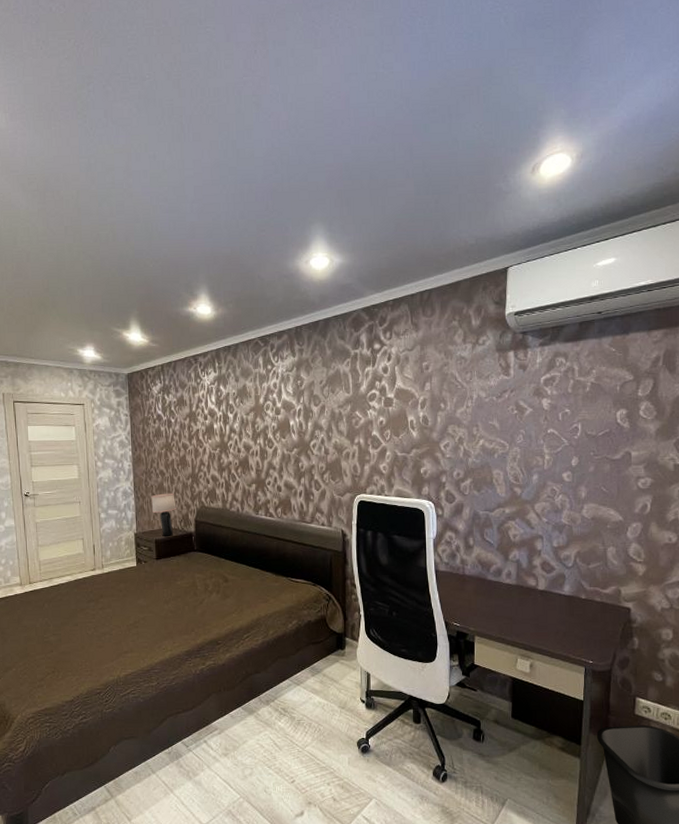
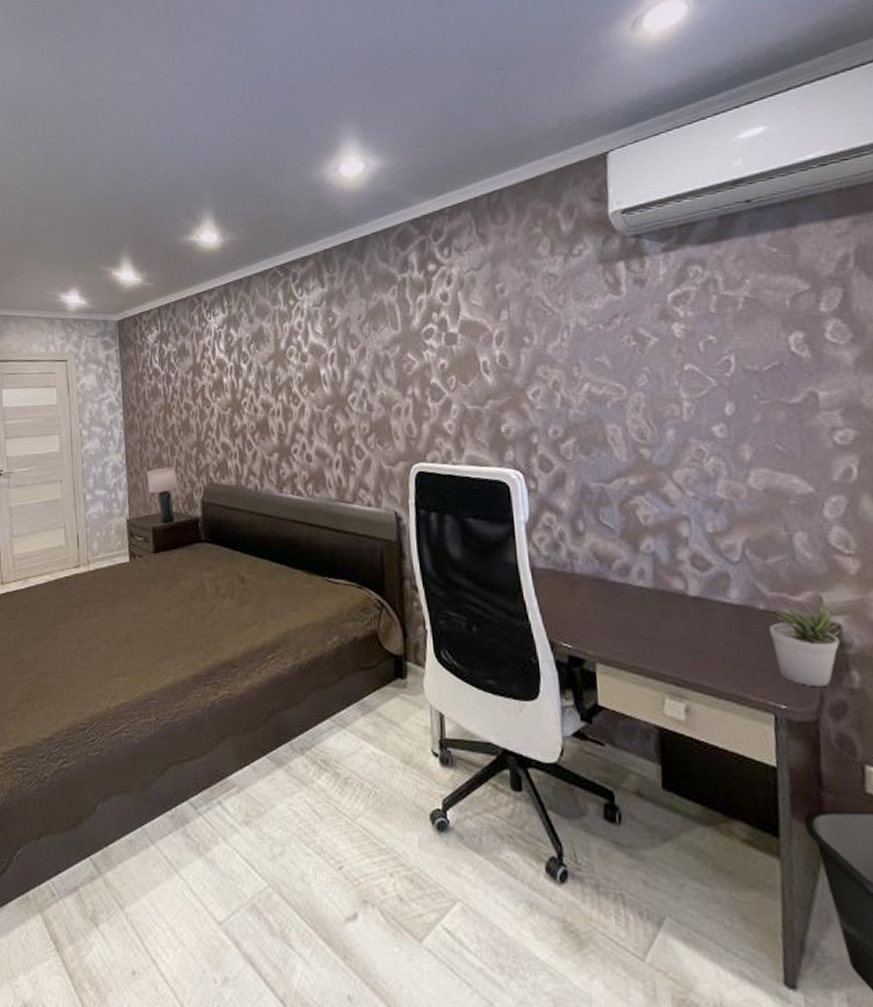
potted plant: none [587,594,630,649] -> present [769,604,843,688]

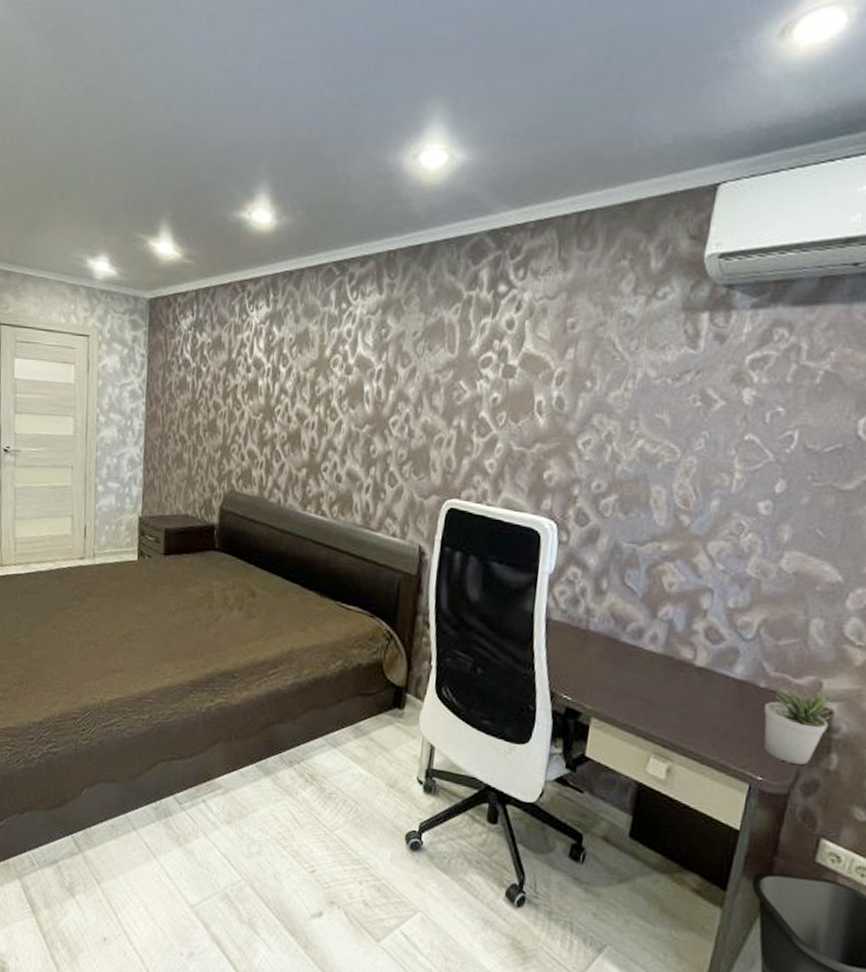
table lamp: present [147,466,178,524] -> none [164,467,198,527]

